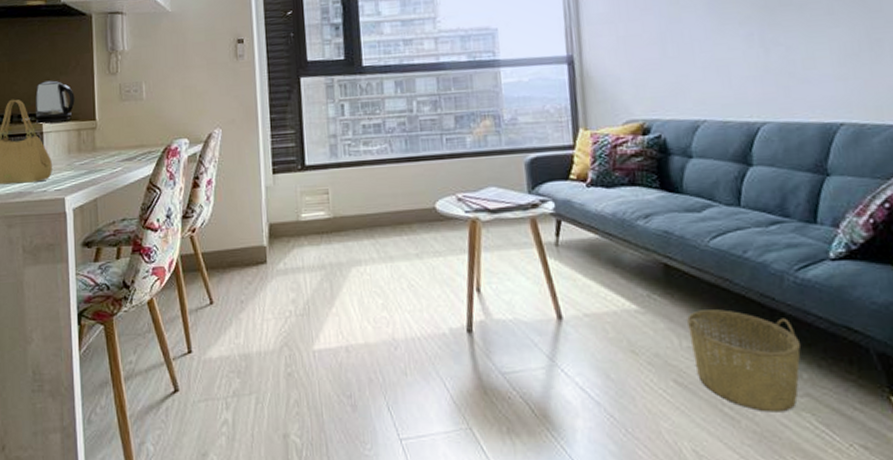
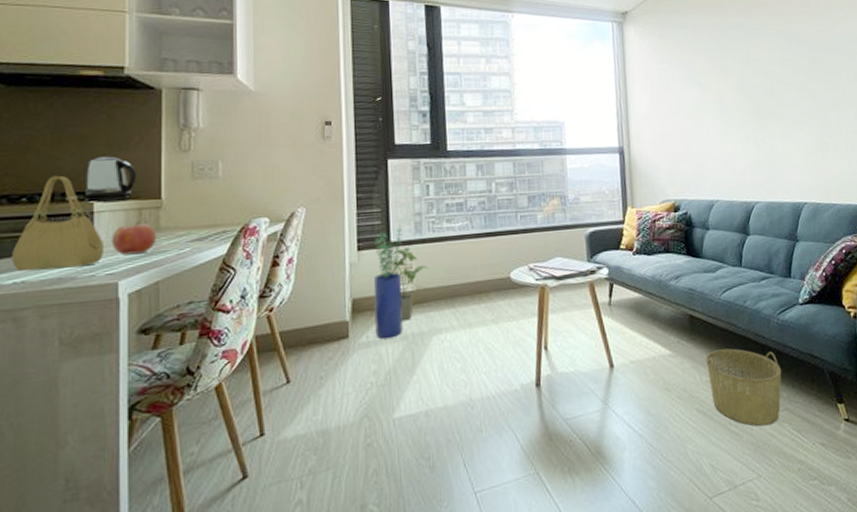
fruit: none [58,141,94,173] -> present [112,221,157,255]
vase: none [288,146,321,267] -> present [373,223,403,339]
house plant: none [306,171,345,250] -> present [391,247,428,321]

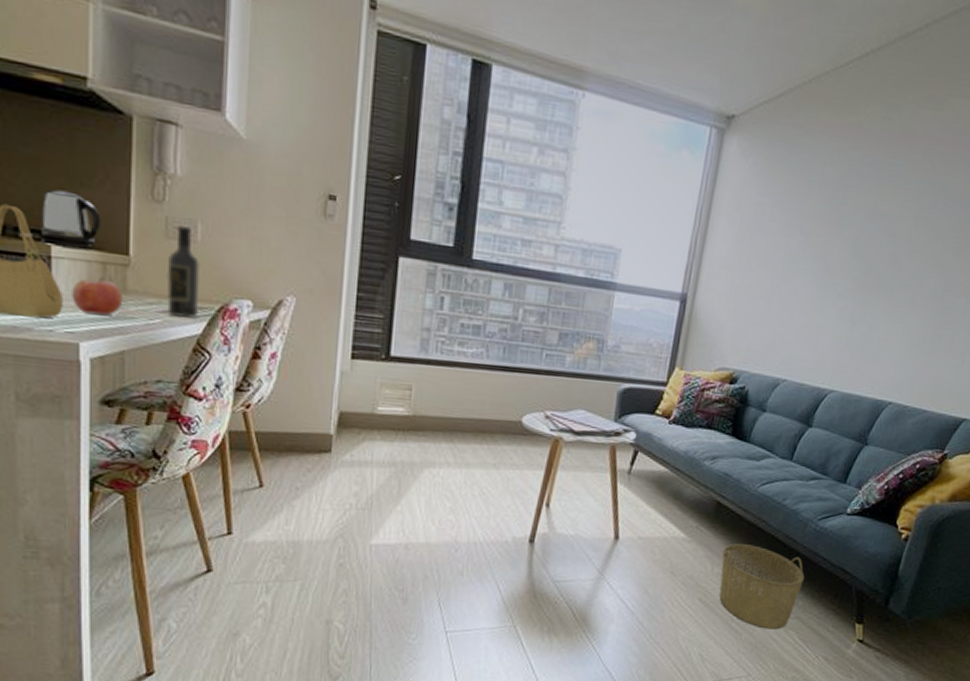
wine bottle: none [194,167,223,243] -> present [166,226,201,318]
vase: present [373,223,403,339] -> none [361,336,406,462]
house plant: present [391,247,428,321] -> none [387,364,430,447]

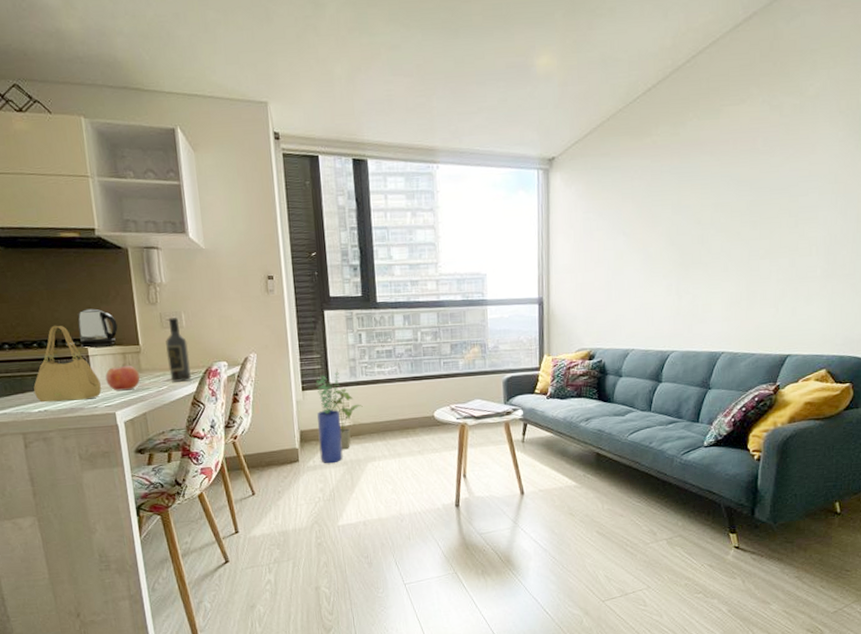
vase: none [361,336,406,462] -> present [315,368,343,464]
house plant: none [387,364,430,447] -> present [331,388,363,450]
basket: present [719,543,805,630] -> none [609,483,680,548]

